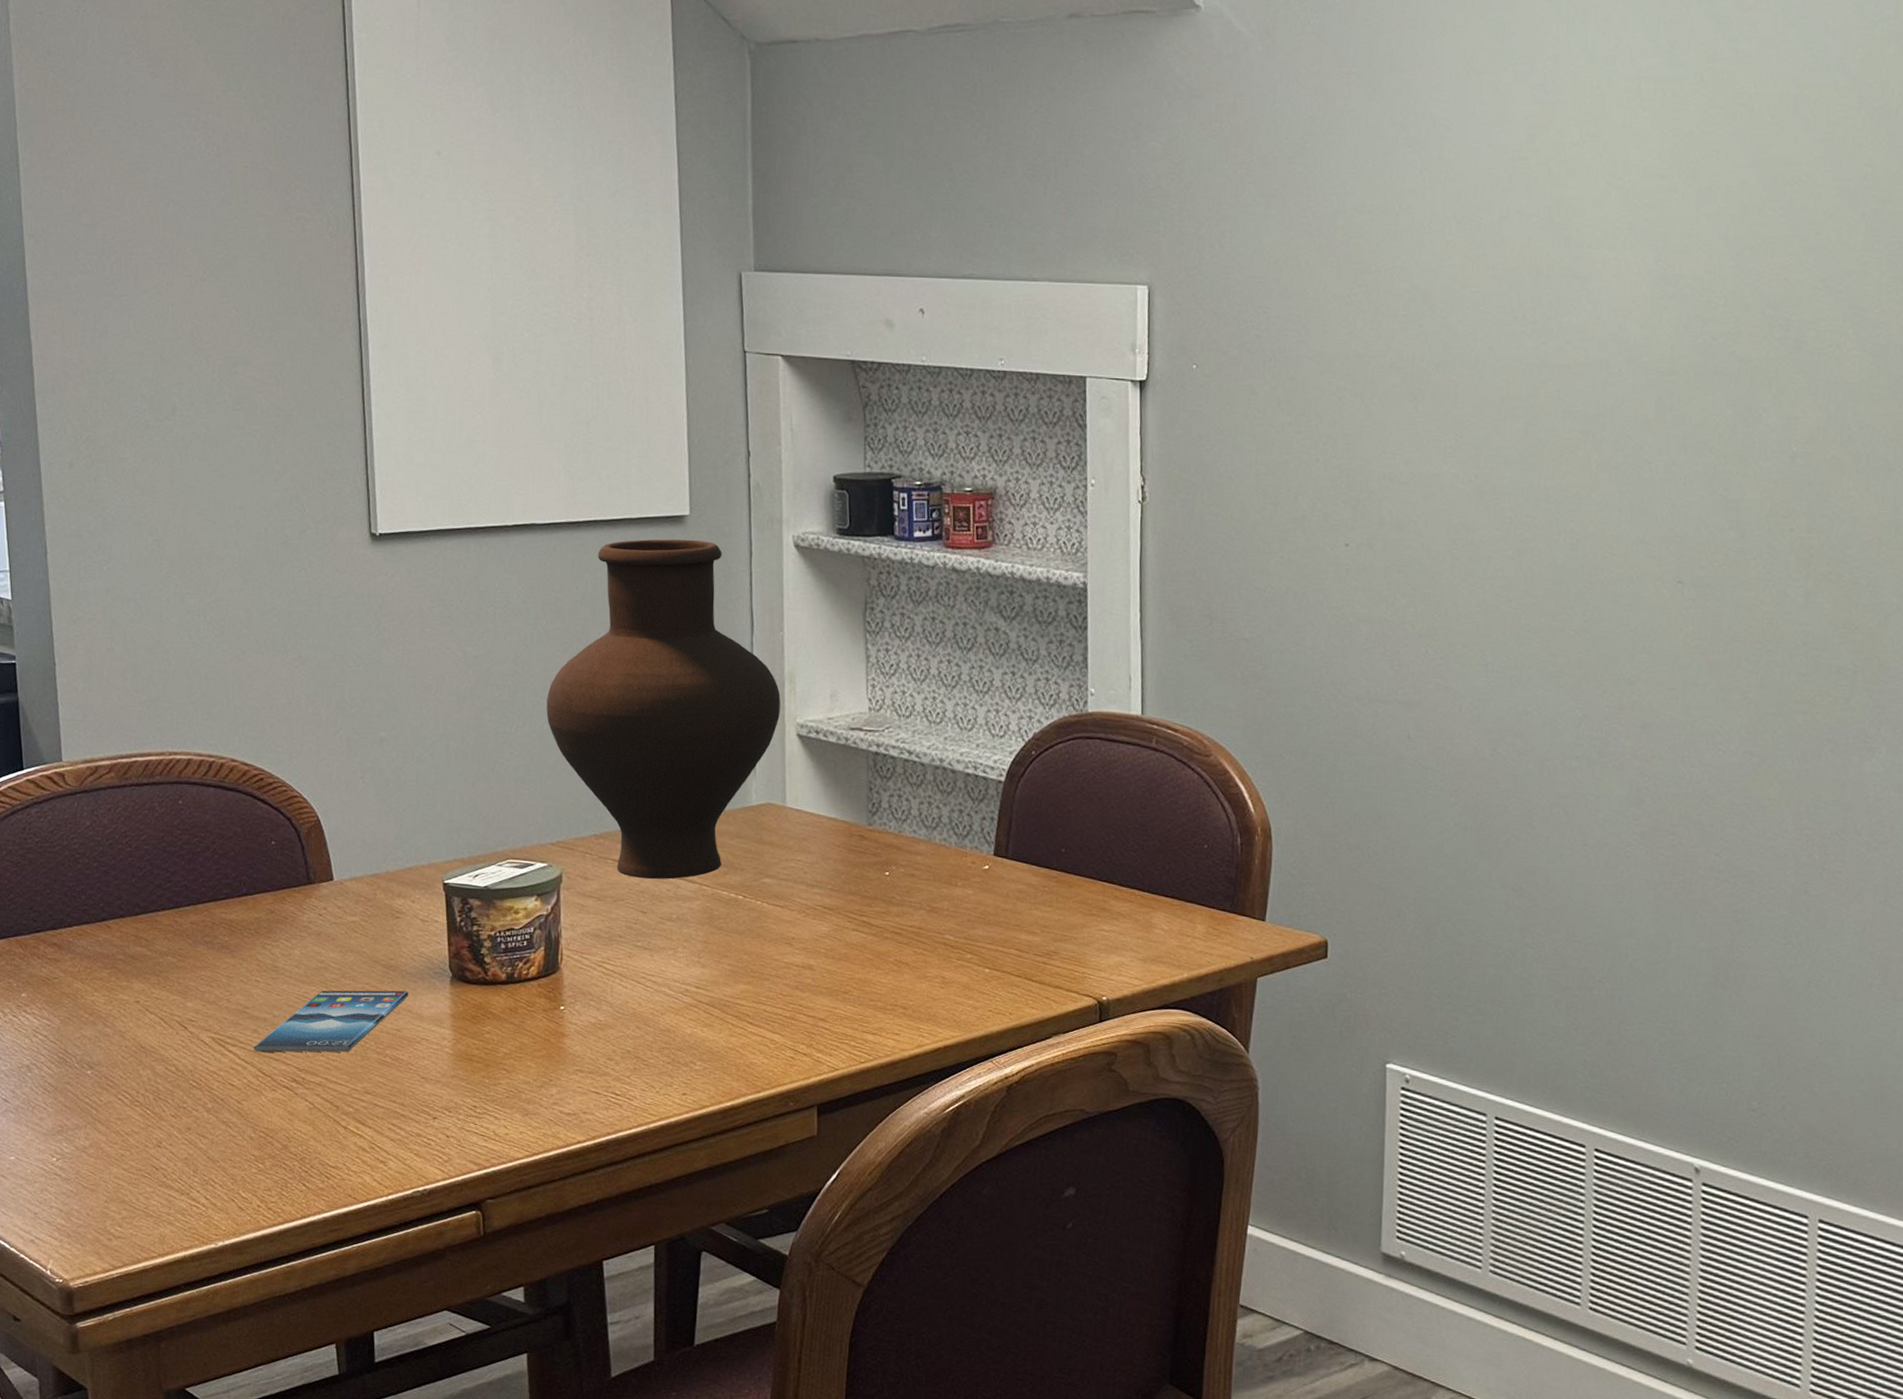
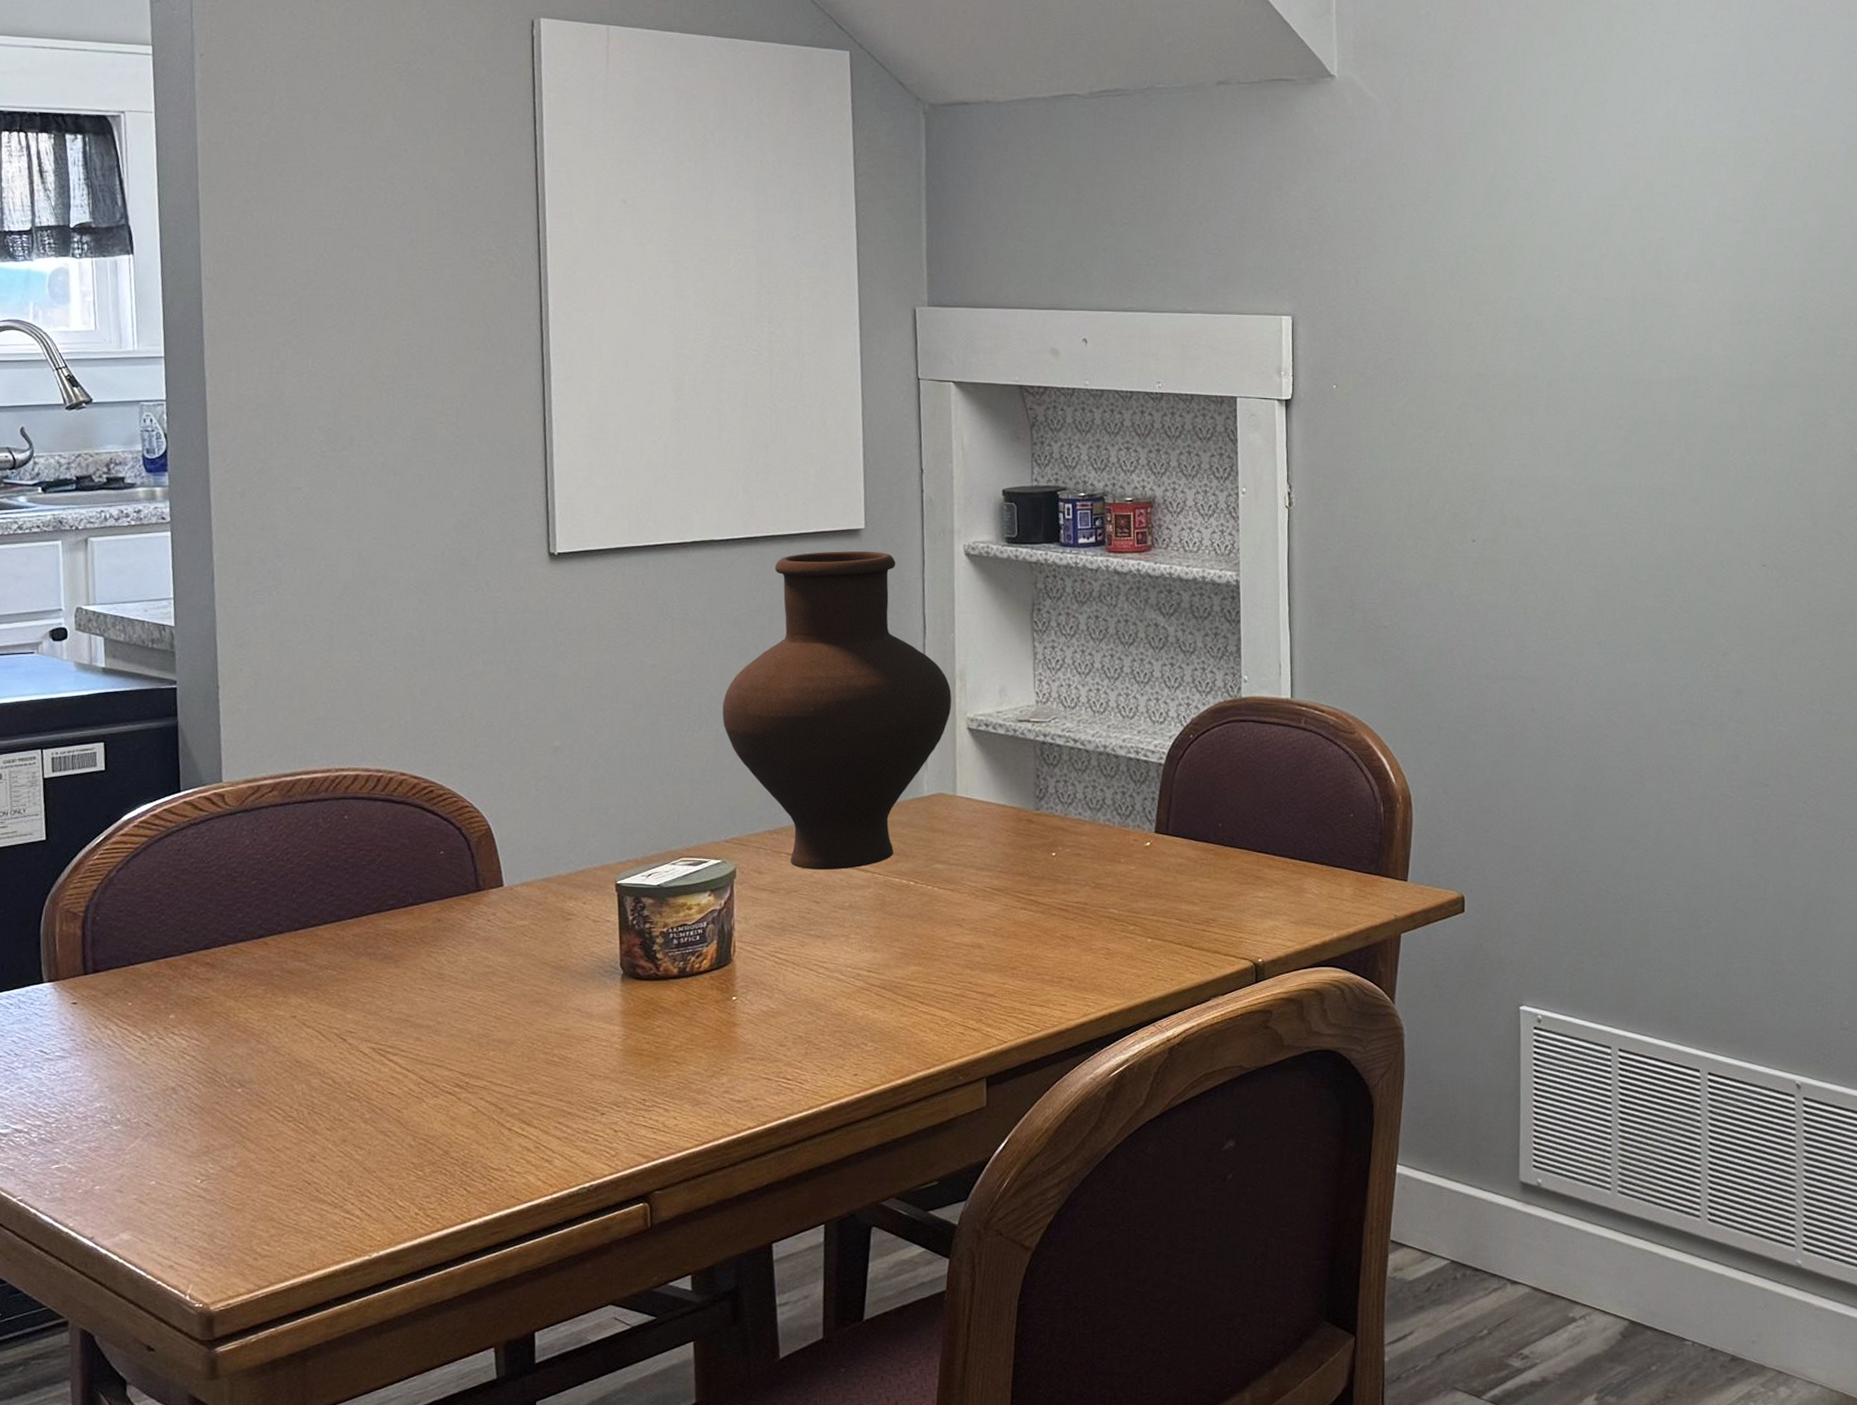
smartphone: present [254,990,408,1053] -> none [416,990,578,1060]

